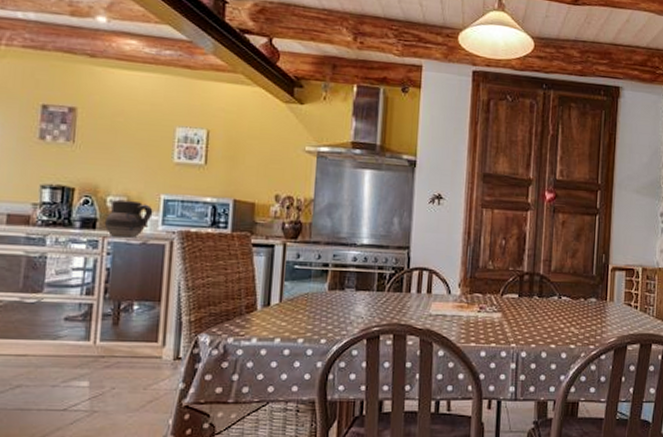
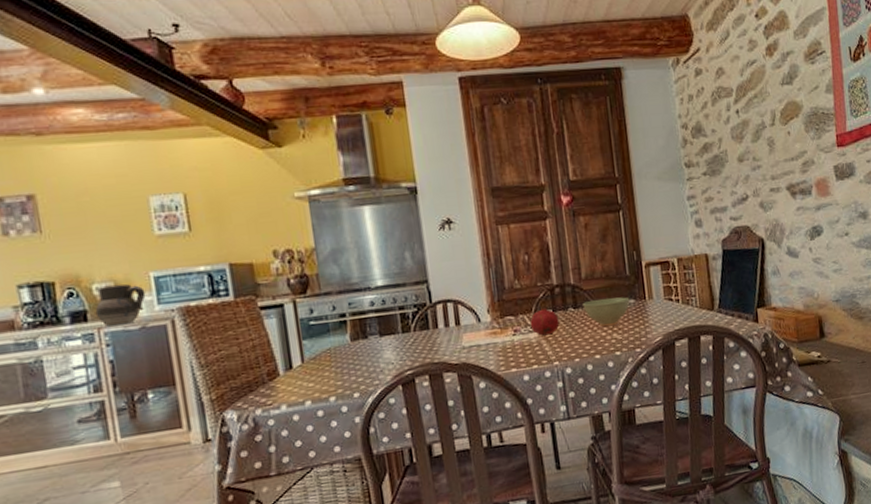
fruit: none [495,290,523,318] -> present [530,306,560,335]
bowl: none [547,292,592,320] -> present [582,297,630,328]

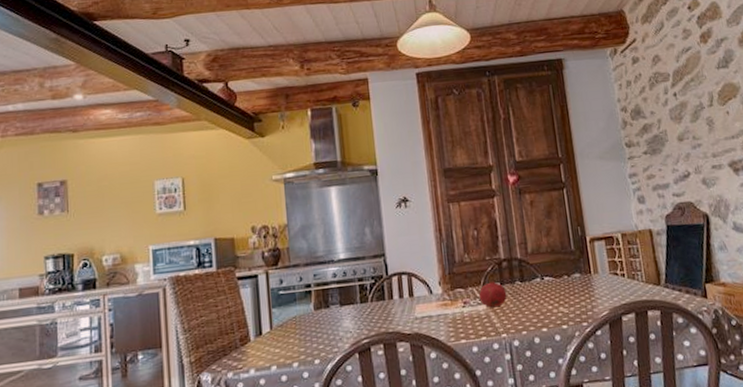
ceramic jug: present [95,284,146,327] -> none [103,256,144,293]
bowl: present [582,297,630,328] -> none [529,271,576,301]

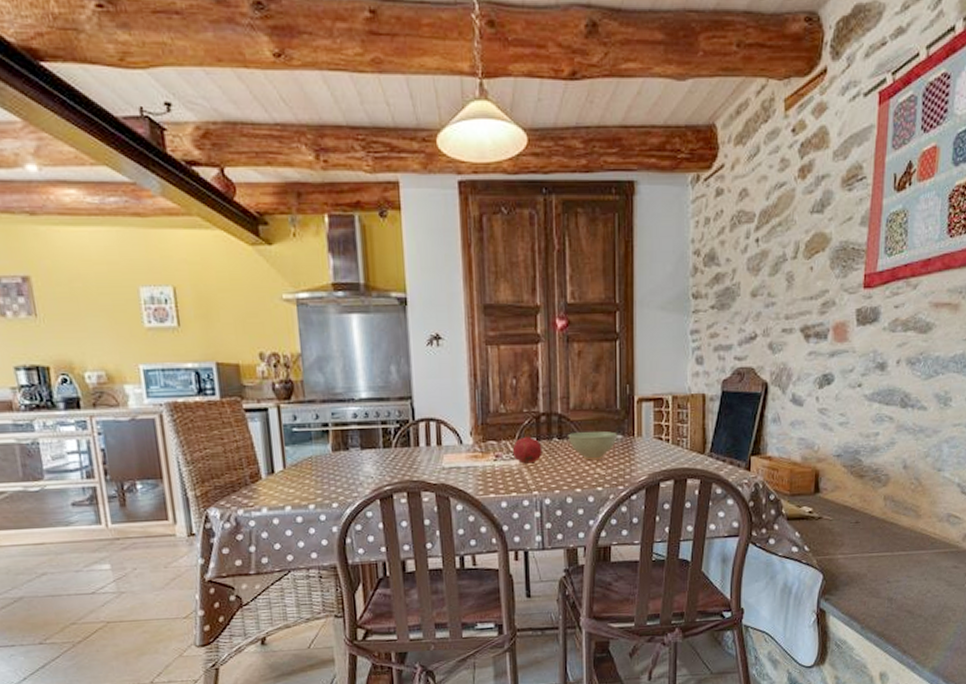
bowl: none [529,271,576,301] -> present [568,431,618,461]

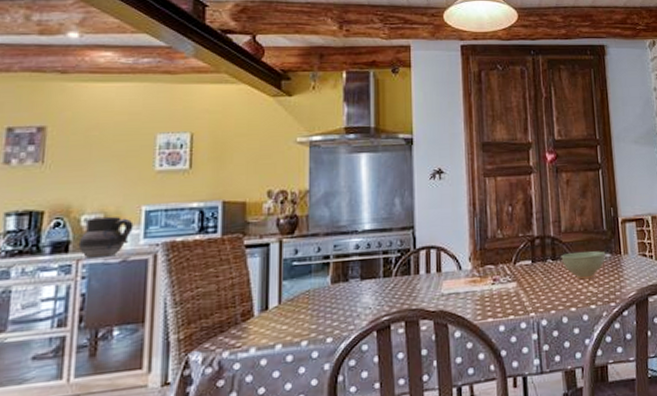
ceramic jug: none [87,374,136,415] -> present [78,216,134,258]
fruit: present [512,433,543,464] -> none [509,256,538,285]

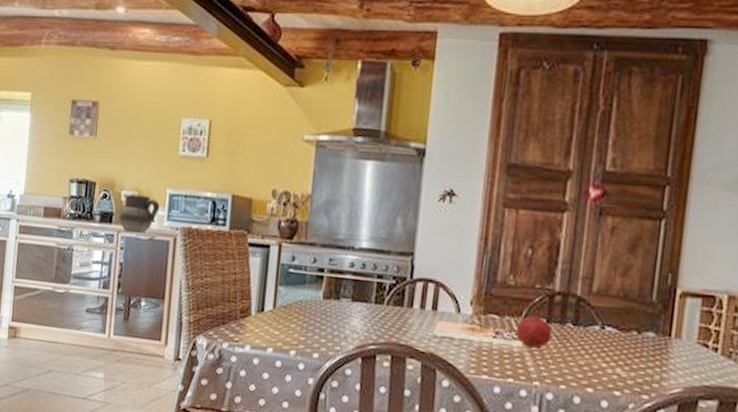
fruit: none [509,256,538,285] -> present [515,313,552,348]
bowl: present [561,251,606,280] -> none [585,320,649,359]

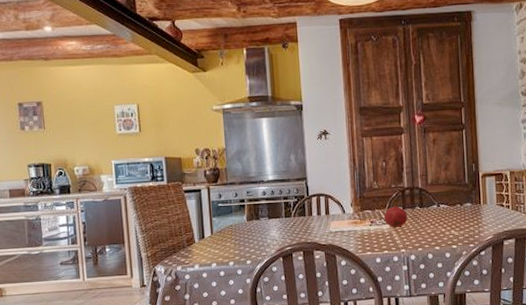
ceramic jug: present [119,194,160,233] -> none [75,168,108,198]

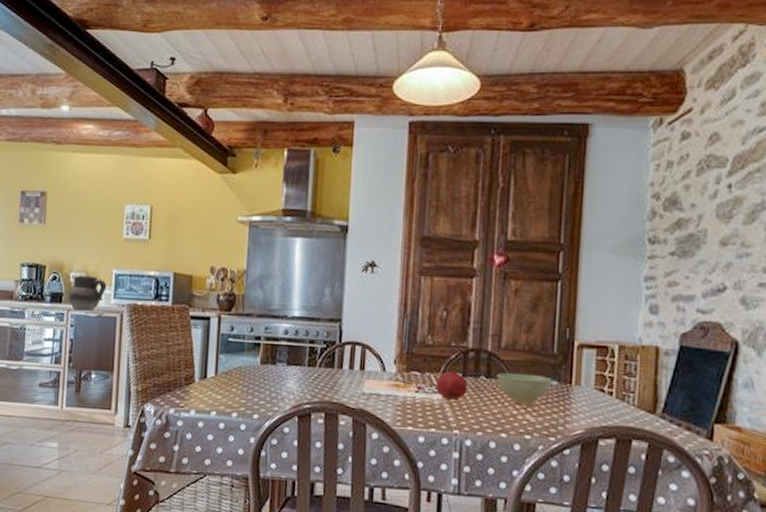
ceramic jug: none [75,168,108,198] -> present [68,275,107,311]
bowl: none [427,201,467,225] -> present [496,372,552,406]

